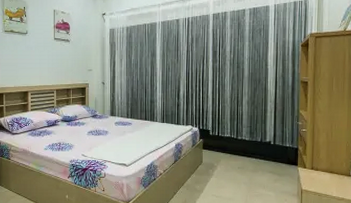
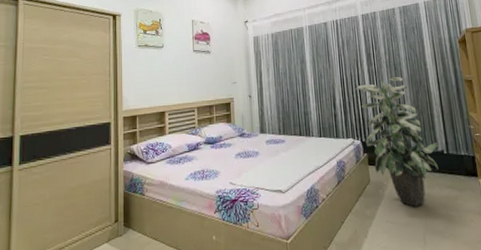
indoor plant: none [199,75,269,186] -> present [355,77,440,207]

